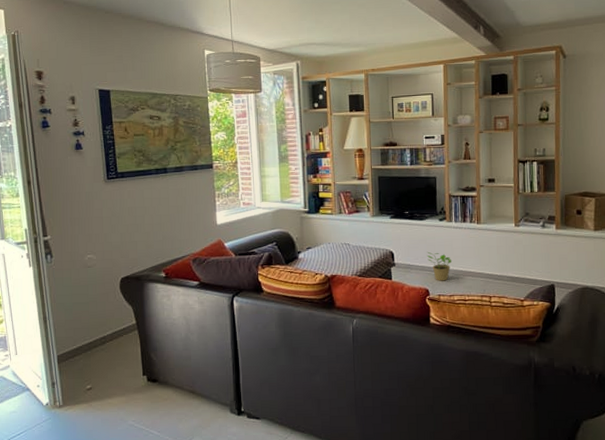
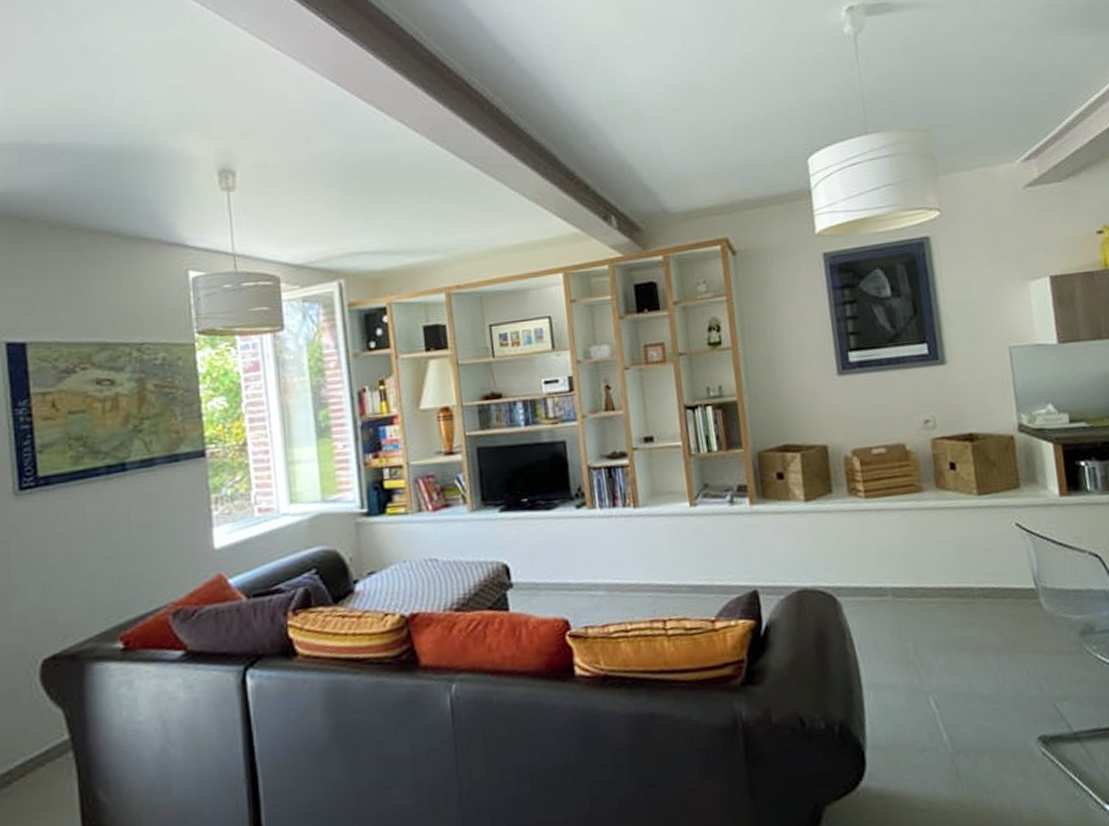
potted plant: present [427,251,452,281] -> none [561,558,602,605]

